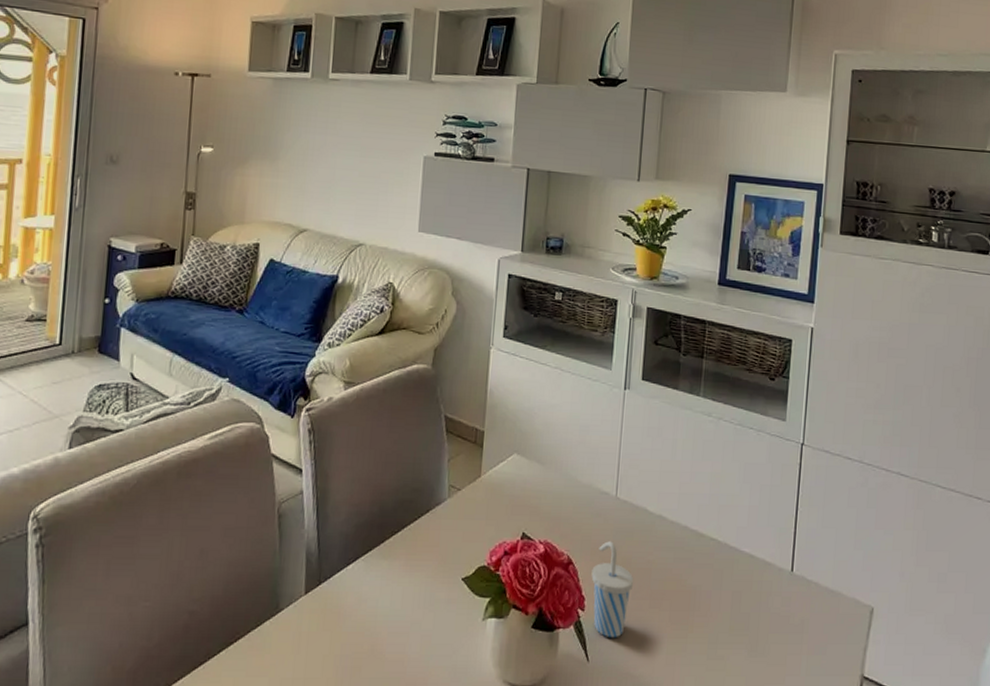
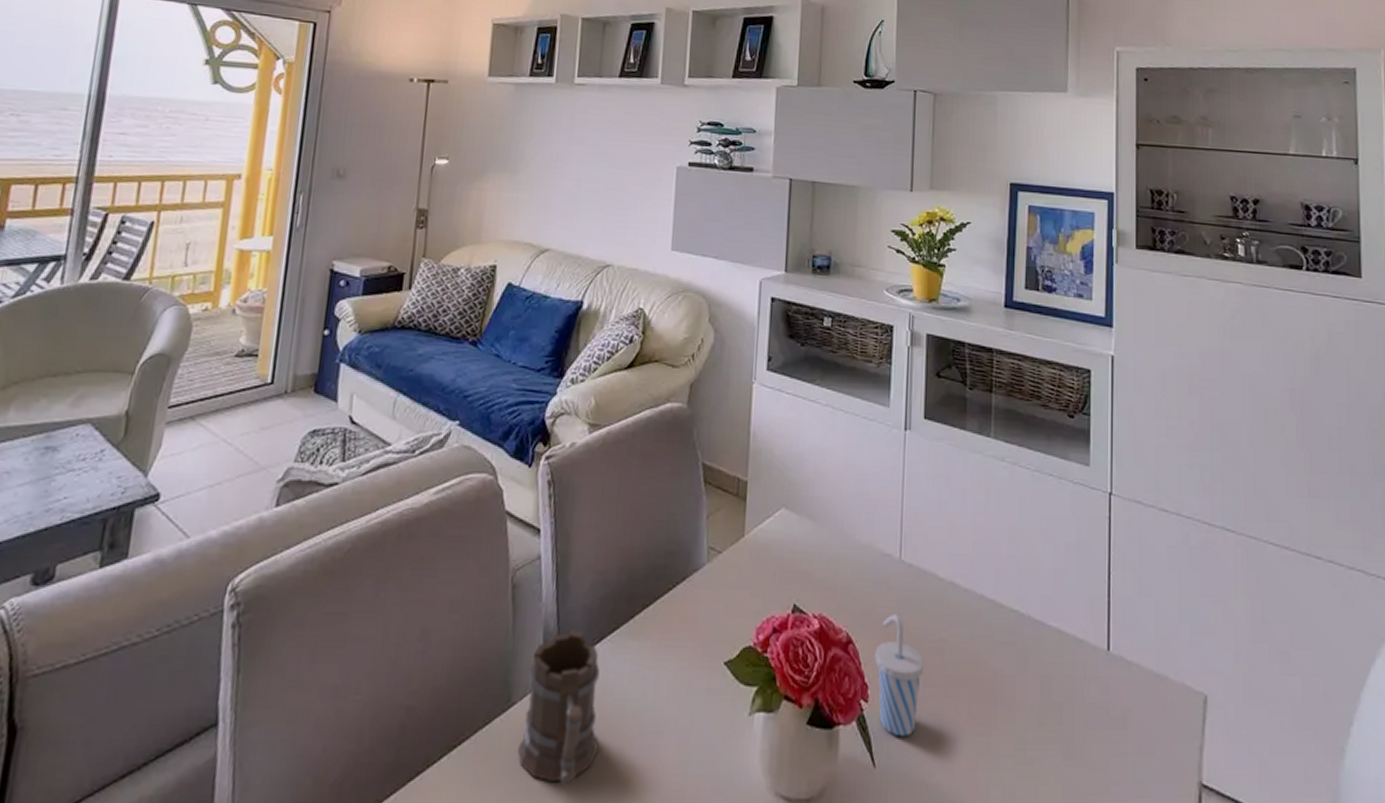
mug: none [285,551,355,673] -> present [518,630,600,784]

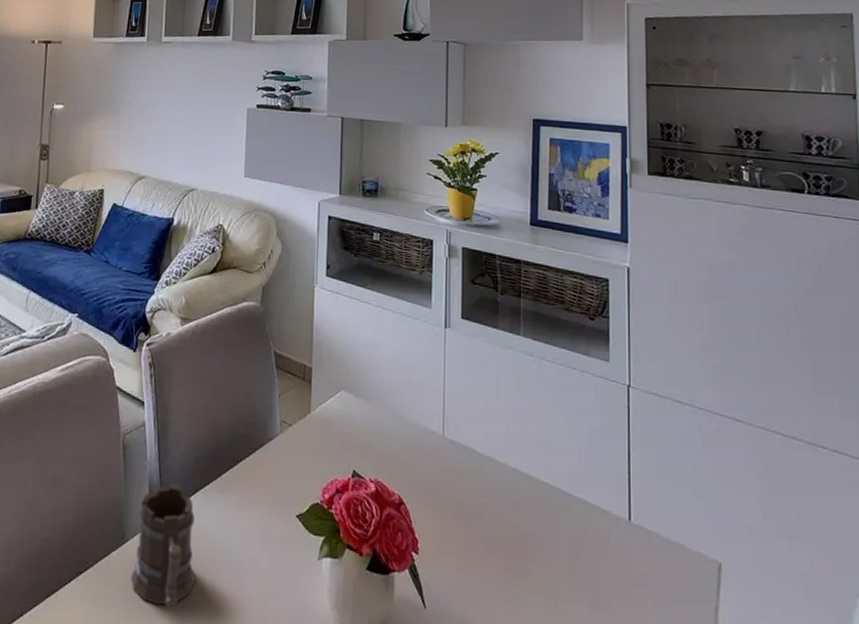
cup: present [875,614,925,737] -> none [423,482,467,585]

